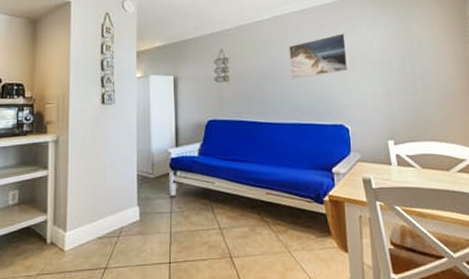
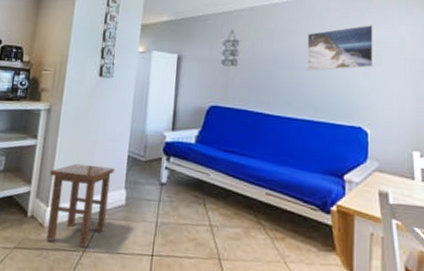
stool: none [64,187,127,265] -> present [46,163,115,247]

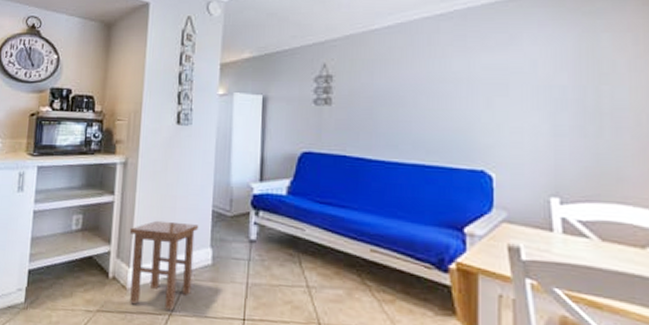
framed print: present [306,25,375,71] -> none [414,48,499,107]

